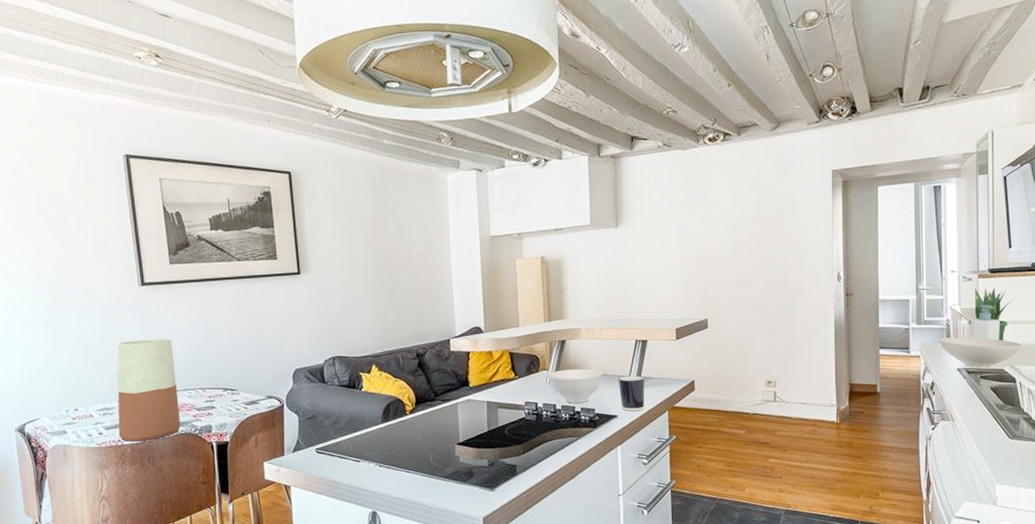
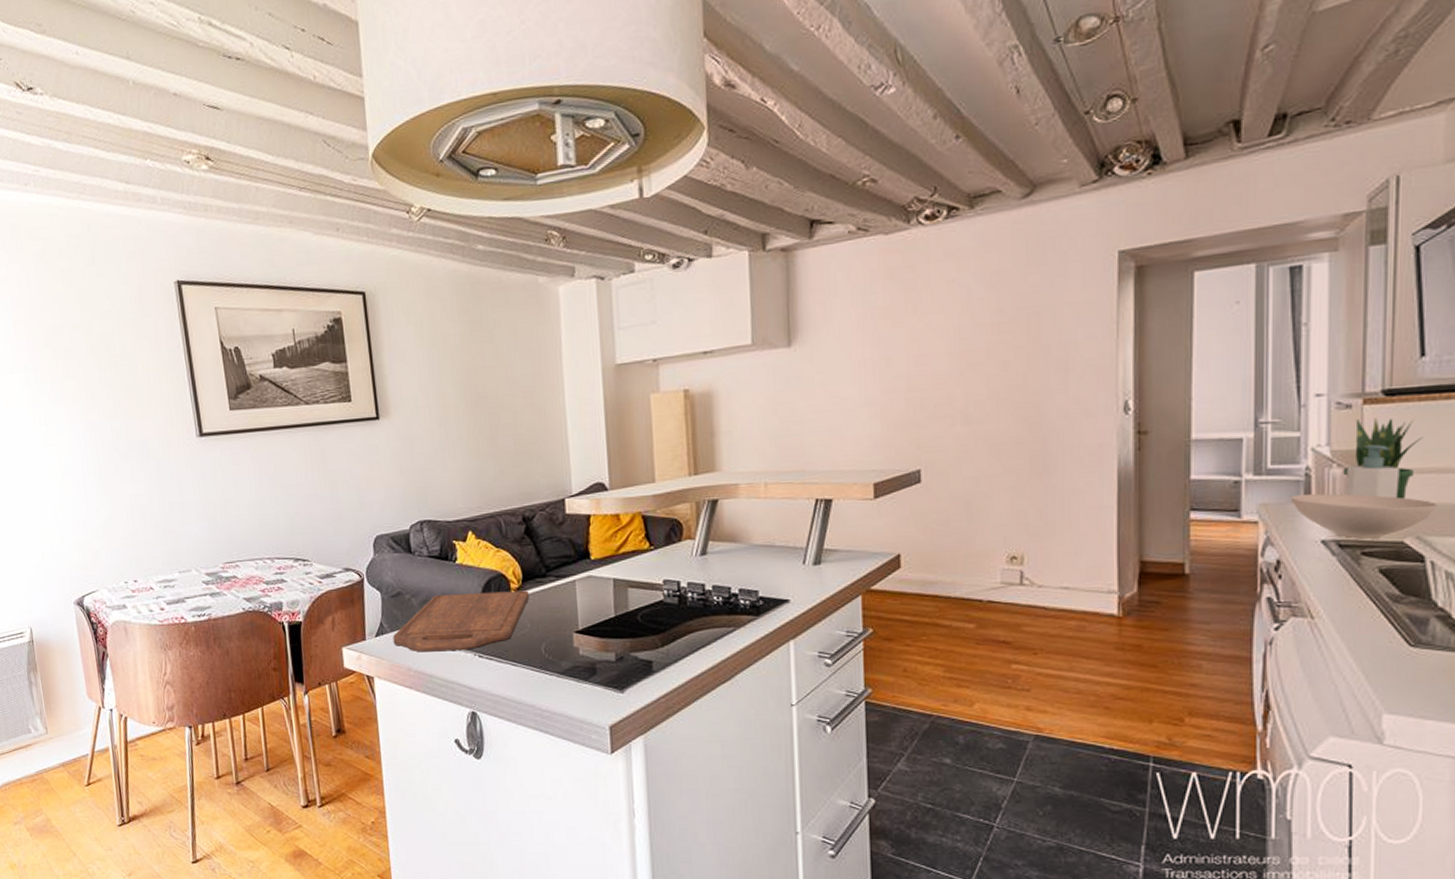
vase: present [116,338,181,442] -> none [175,498,248,619]
cutting board: none [307,412,421,464] -> present [392,590,530,652]
bowl: present [547,368,603,404] -> none [693,537,770,583]
mug: present [618,375,645,411] -> none [790,546,829,594]

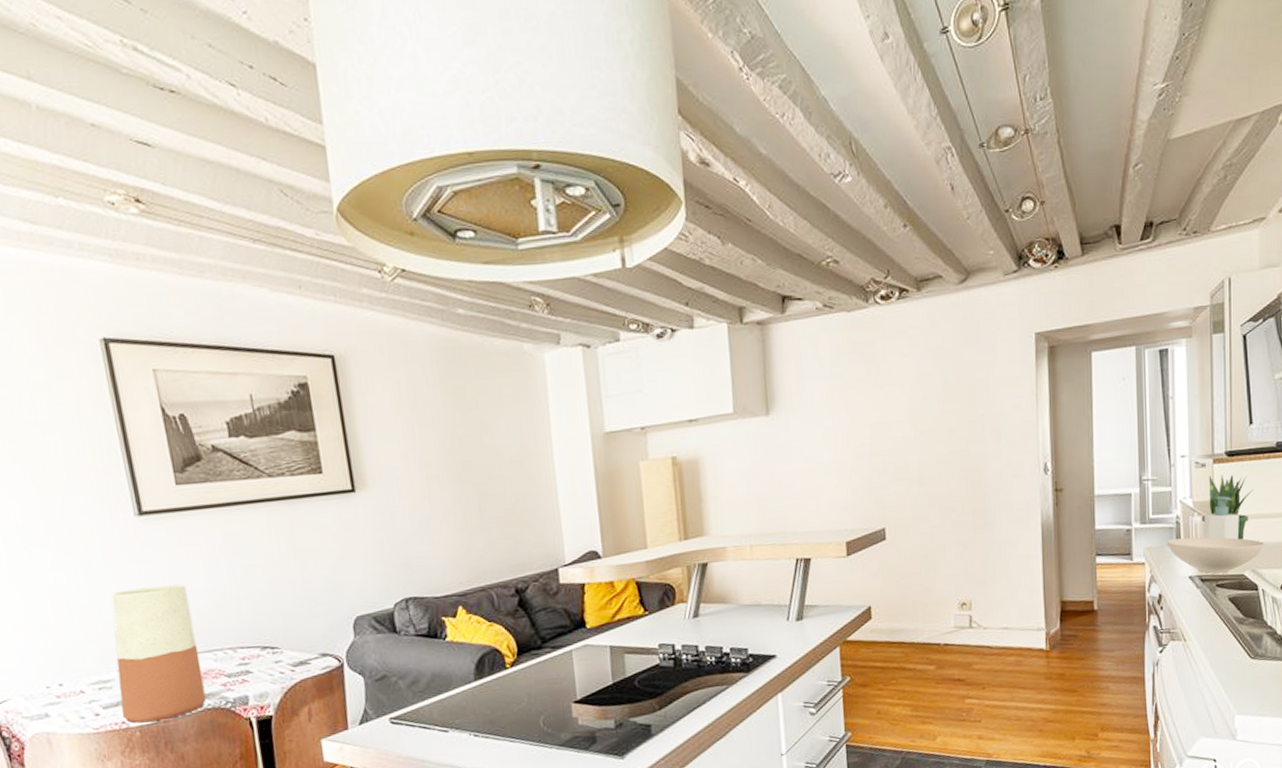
vase: none [175,498,248,619] -> present [110,584,207,723]
cutting board: present [392,590,530,652] -> none [378,664,526,737]

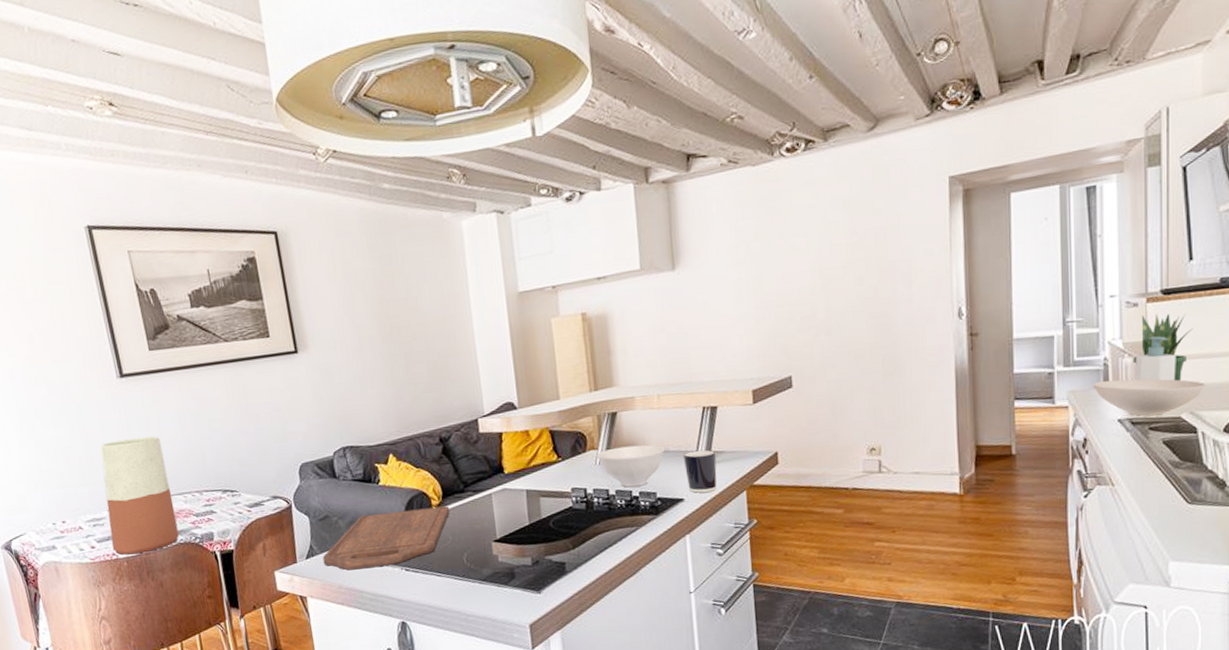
cutting board: none [378,664,526,737] -> present [322,506,450,571]
bowl: none [686,598,757,643] -> present [596,445,665,488]
mug: none [775,603,810,649] -> present [682,449,717,493]

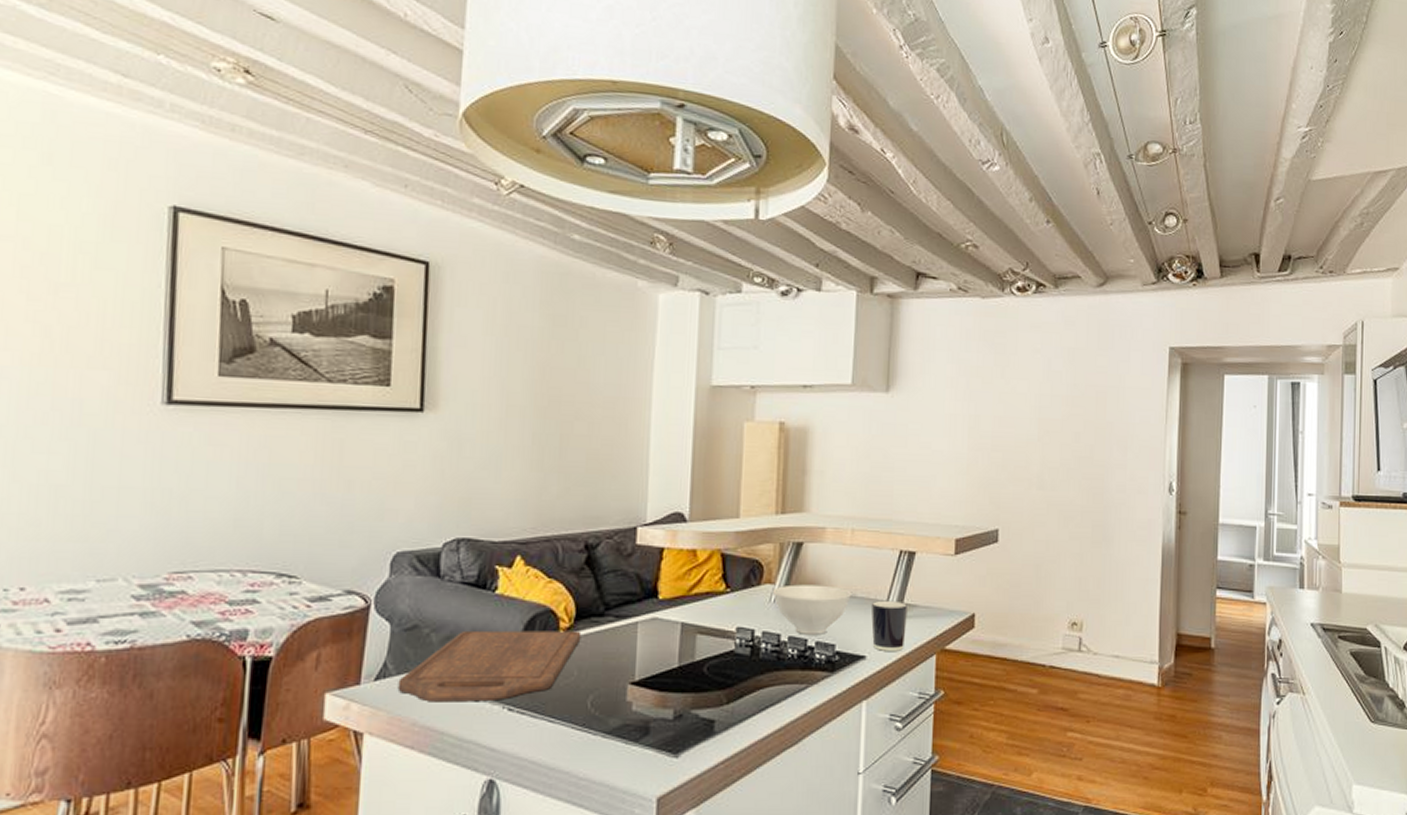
vase: present [100,436,179,555] -> none [88,486,204,647]
bowl: present [1093,378,1205,417] -> none [1289,581,1389,624]
planter: present [1133,314,1194,382] -> none [1326,519,1380,591]
soap bottle: present [1134,336,1176,381] -> none [1327,542,1364,590]

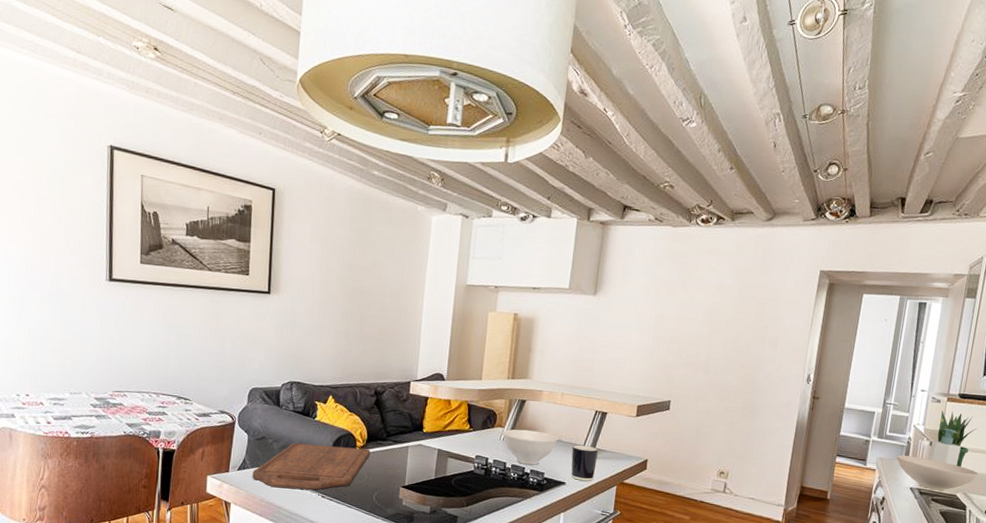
bowl: none [1289,581,1389,624] -> present [896,455,978,491]
planter: none [1326,519,1380,591] -> present [929,410,977,467]
soap bottle: none [1327,542,1364,590] -> present [928,428,961,466]

